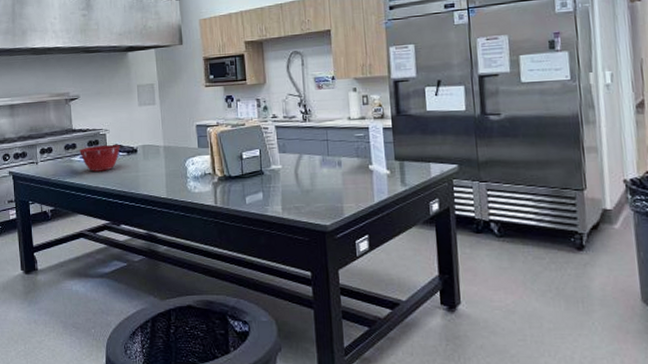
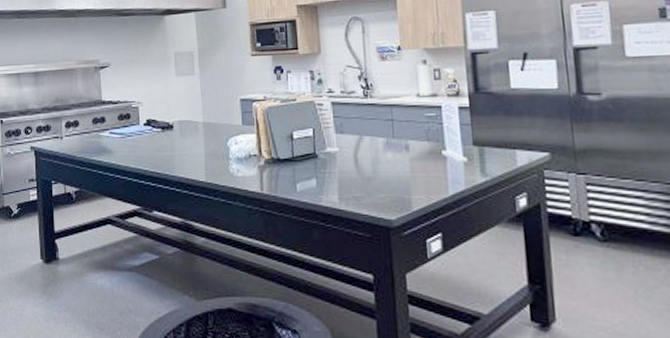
mixing bowl: present [80,145,120,172] -> none [109,120,154,149]

